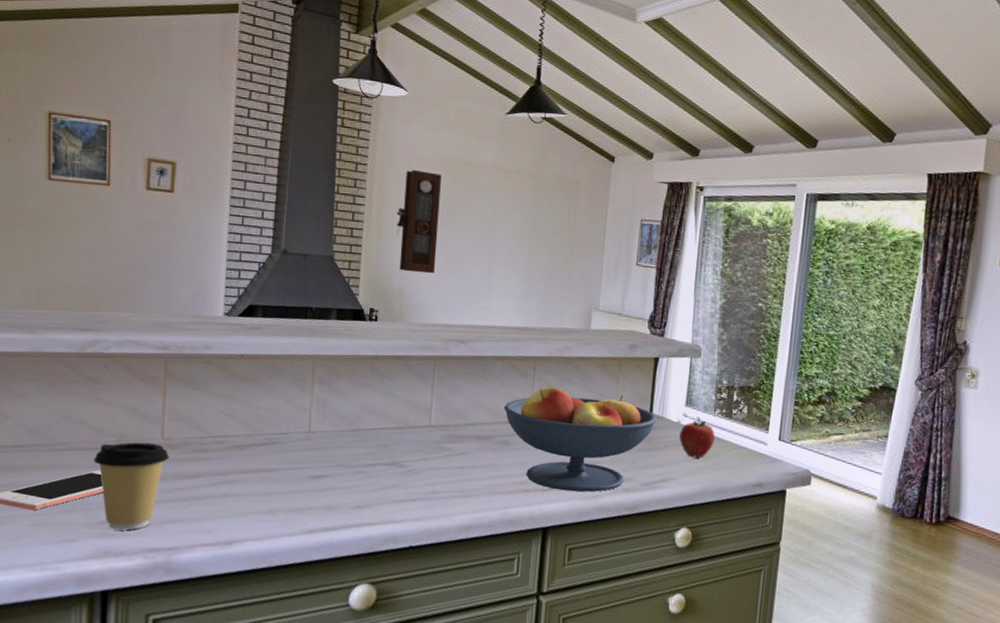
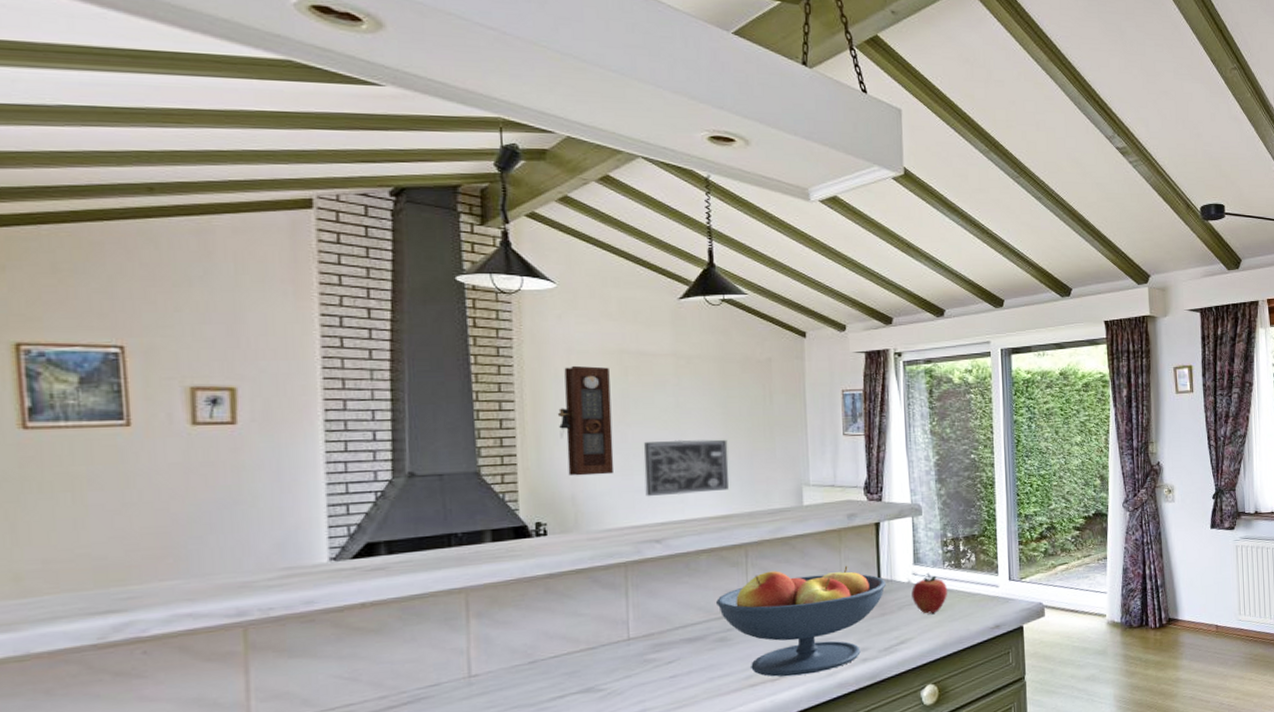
wall art: none [458,248,532,303] -> present [643,439,729,497]

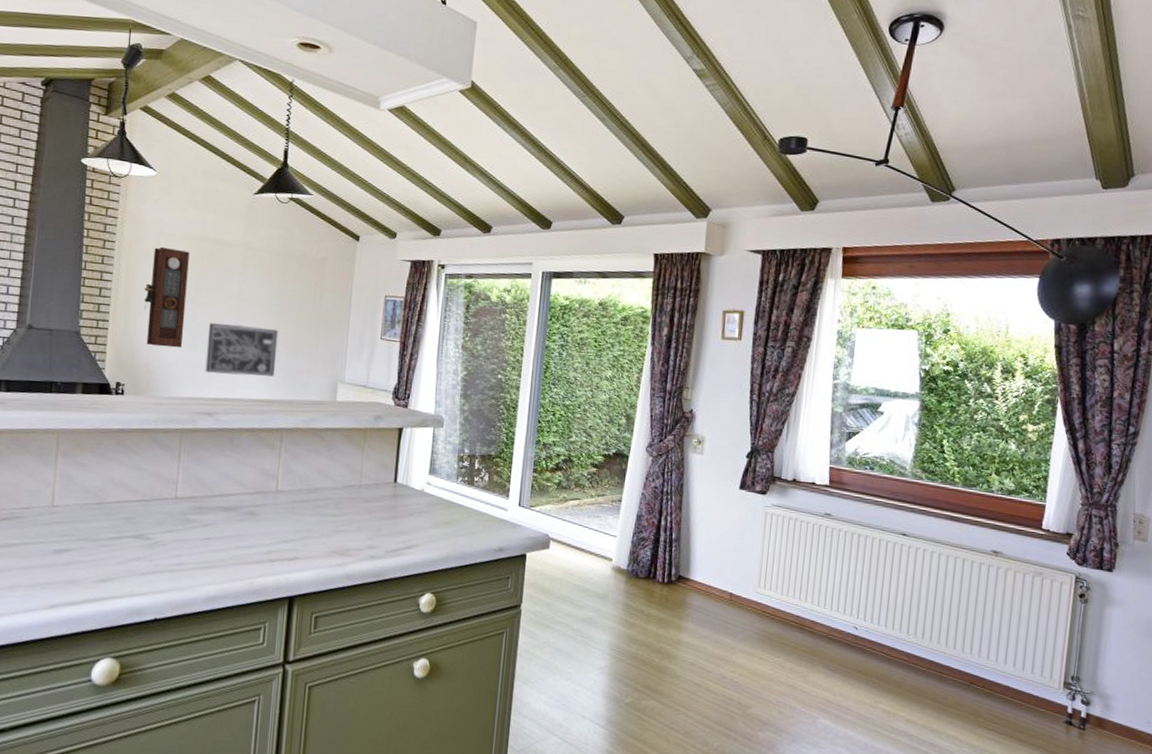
fruit bowl: present [715,565,886,677] -> none [250,458,401,561]
apple: present [911,572,948,614] -> none [423,484,458,525]

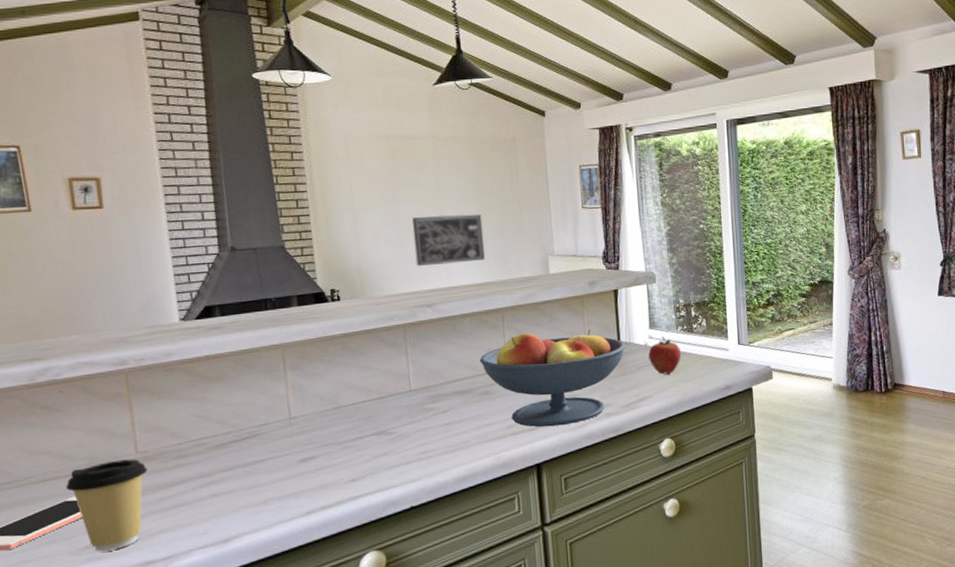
pendulum clock: present [144,246,190,348] -> none [340,150,390,249]
fruit bowl: none [250,458,401,561] -> present [479,328,625,427]
apple: none [423,484,458,525] -> present [648,336,682,375]

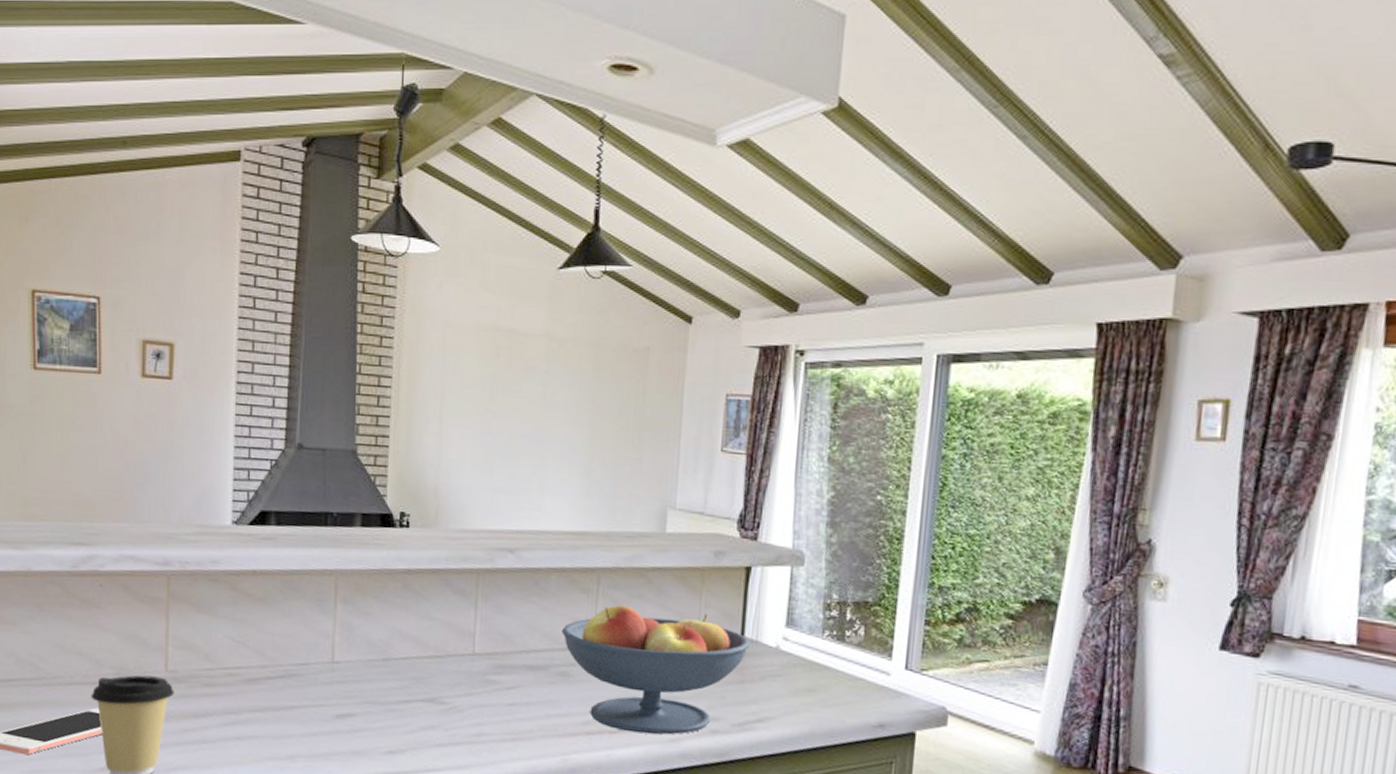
wall art: present [412,214,485,267] -> none [504,436,592,502]
apple: present [648,336,682,375] -> none [778,639,825,693]

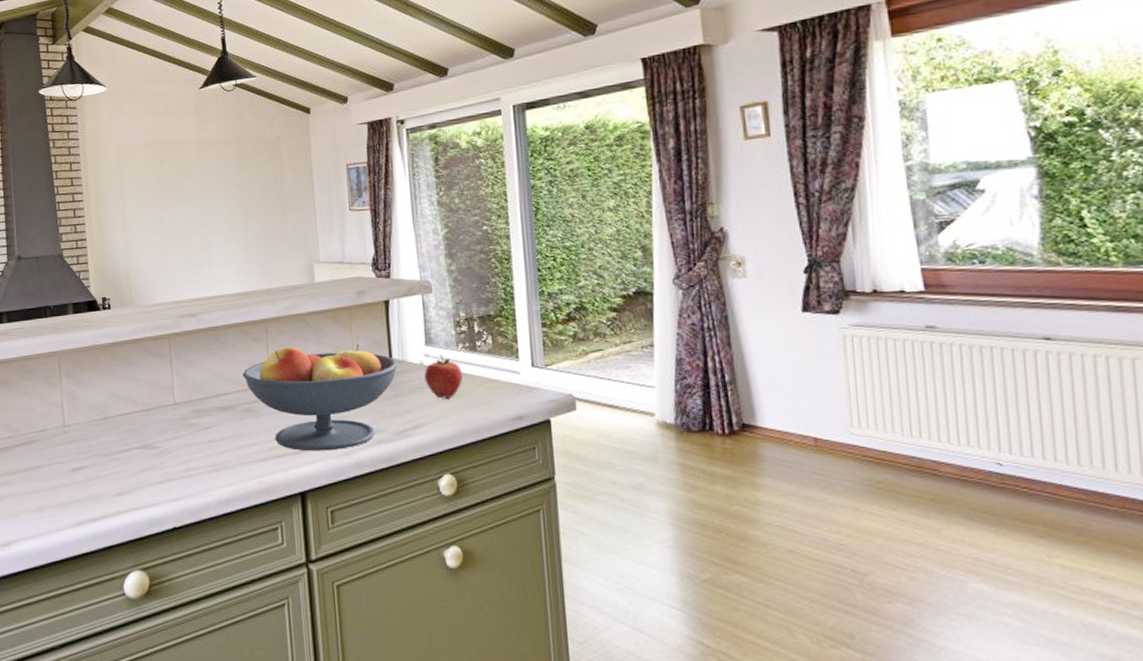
apple: none [778,639,825,693] -> present [424,354,464,399]

